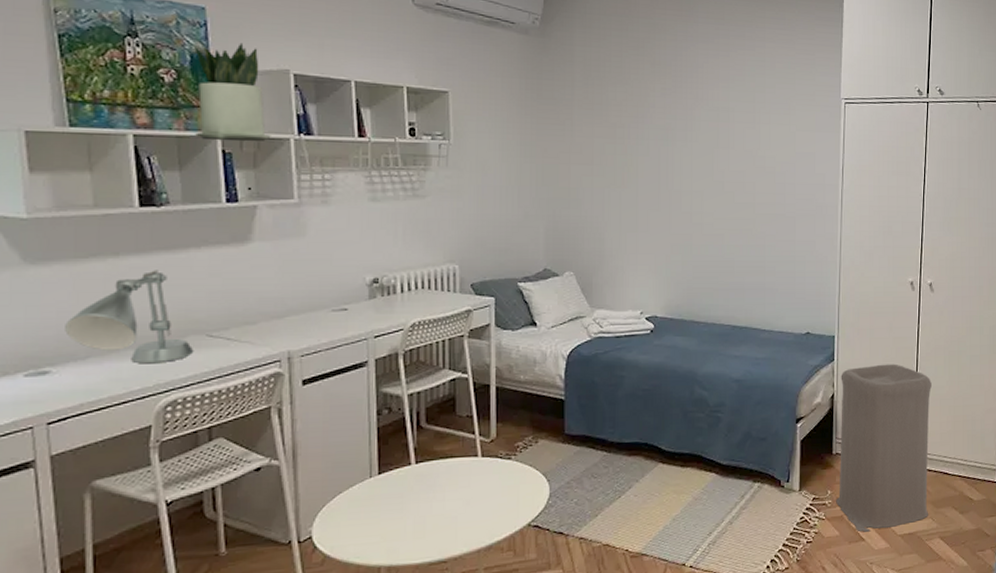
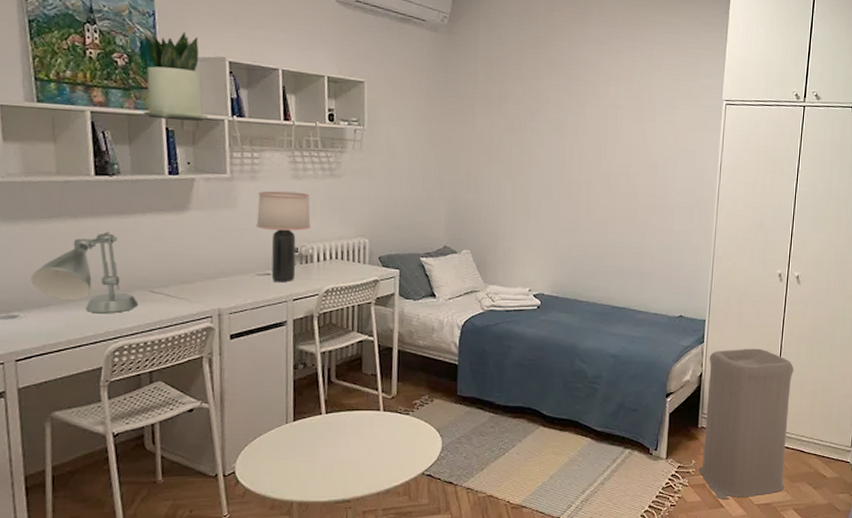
table lamp: none [330,216,394,319] -> present [256,190,312,284]

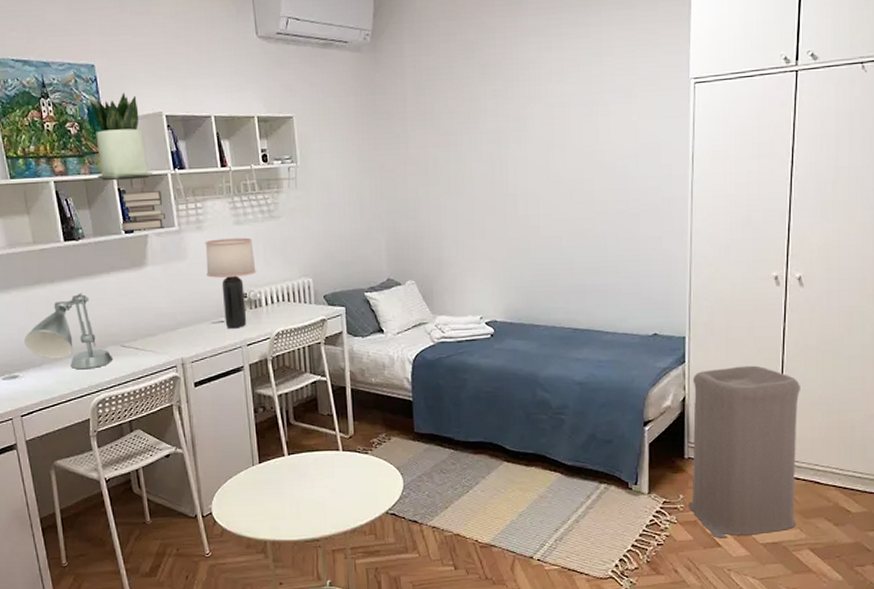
books: none [164,132,217,174] -> present [120,191,165,231]

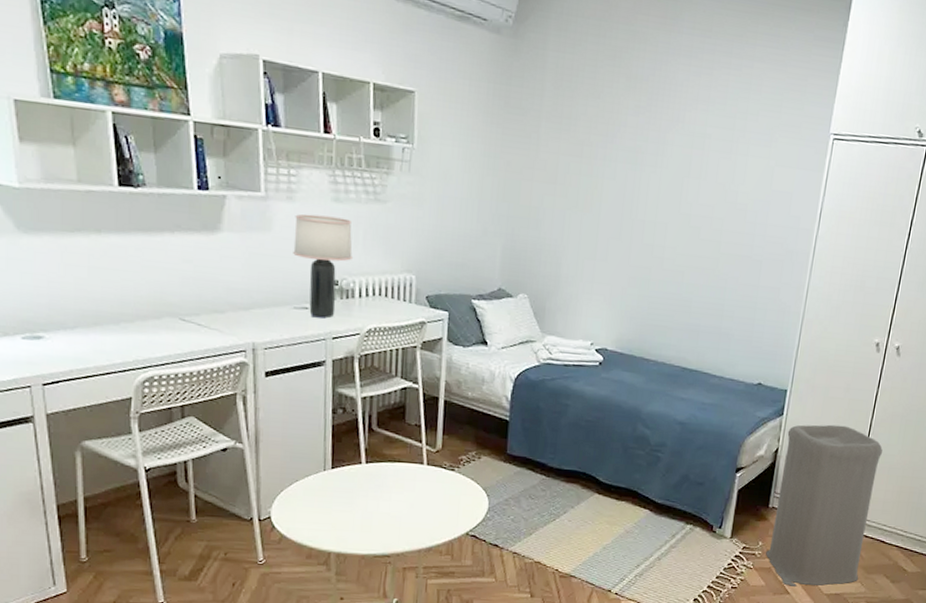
desk lamp: present [24,293,114,370] -> none [55,250,169,341]
planter: present [88,92,153,181] -> none [166,21,240,130]
books: present [120,191,165,231] -> none [192,141,250,191]

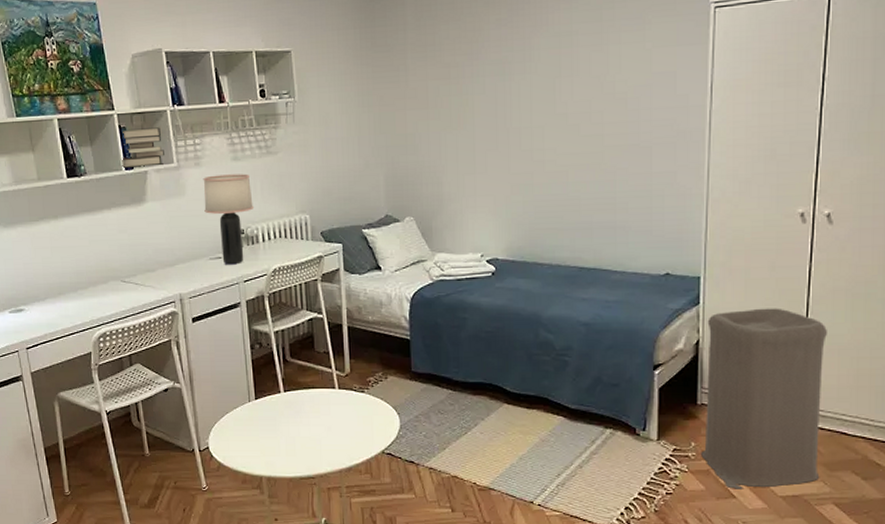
books: none [192,141,250,191] -> present [120,127,164,168]

